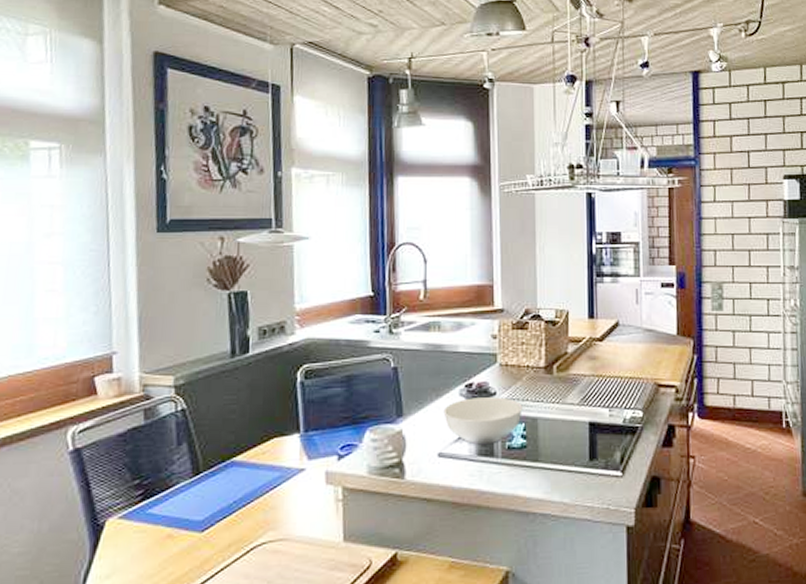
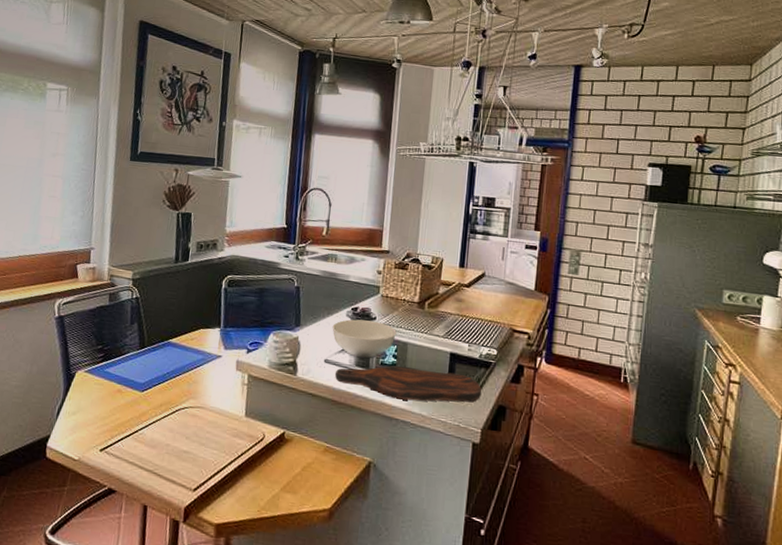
cutting board: none [452,446,630,489] -> present [334,365,481,402]

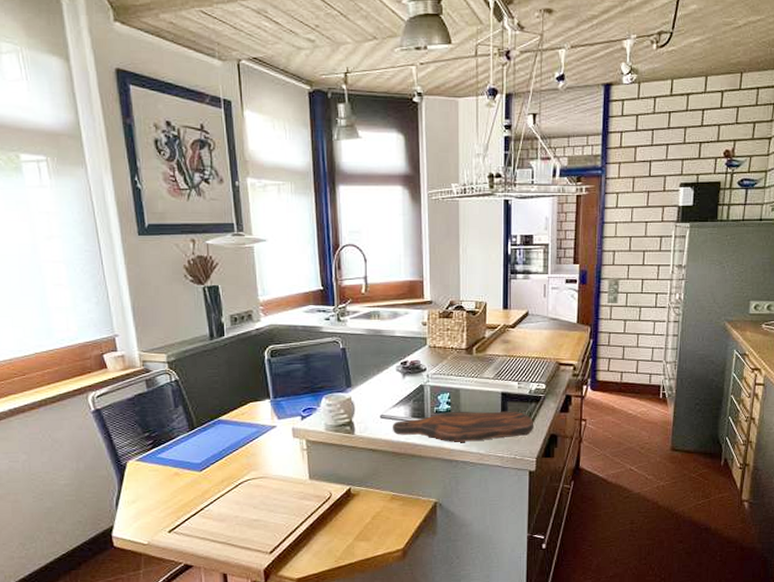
bowl: present [332,319,397,359] -> none [384,372,448,409]

